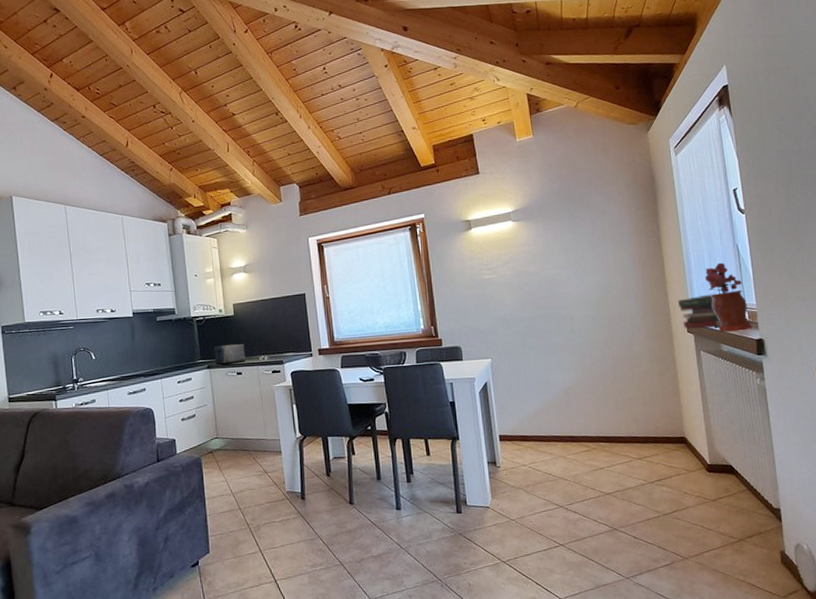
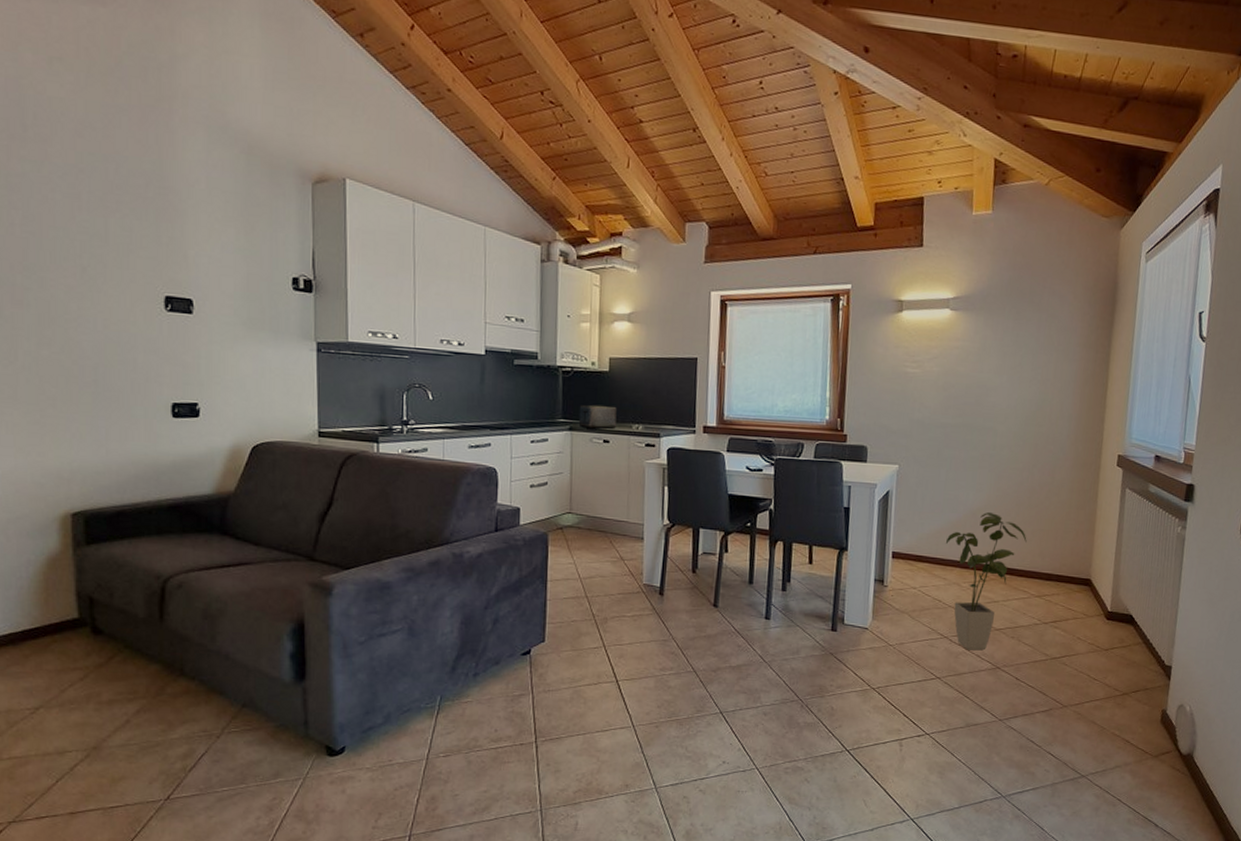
house plant: none [545,388,619,516] -> present [945,511,1027,651]
books: present [677,293,751,329] -> none [1113,426,1186,466]
potted flower: present [705,262,752,332] -> none [1147,393,1186,472]

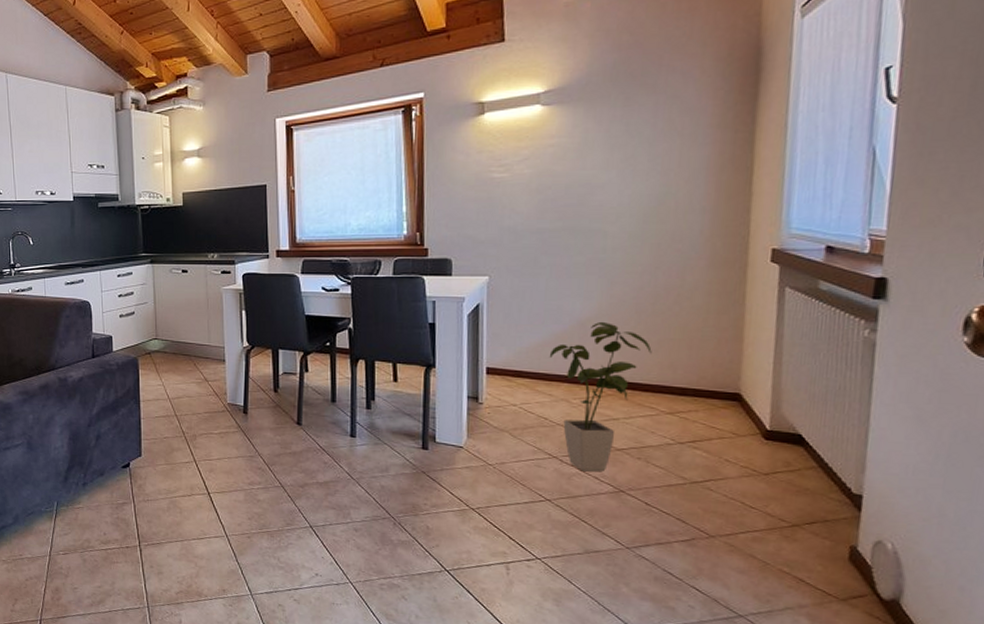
toaster: present [578,405,617,430] -> none [158,238,192,262]

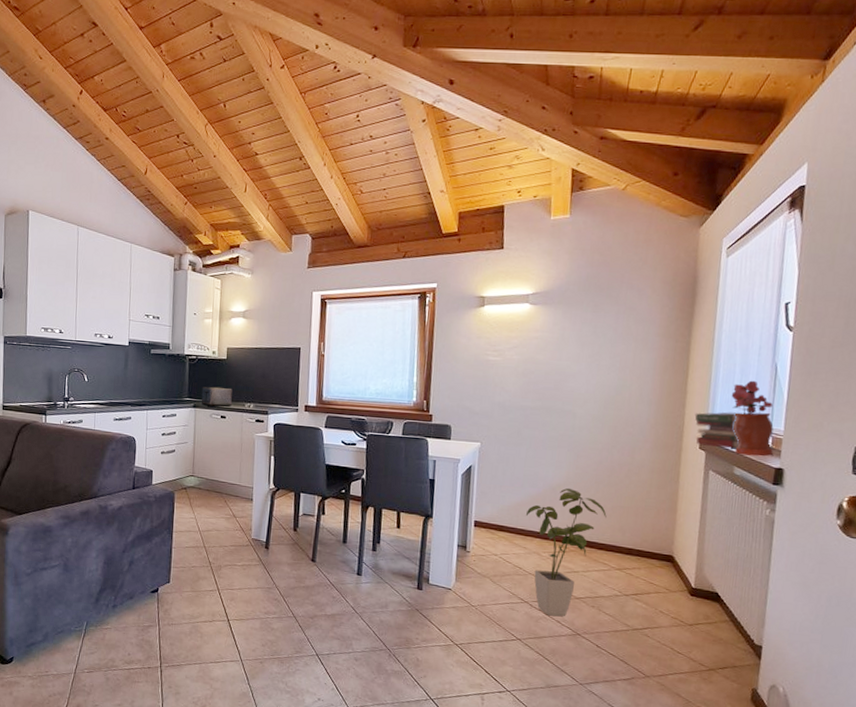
toaster: none [158,238,192,262] -> present [201,386,232,408]
books: none [763,213,873,259] -> present [694,411,774,449]
potted flower: none [812,171,874,265] -> present [731,380,774,456]

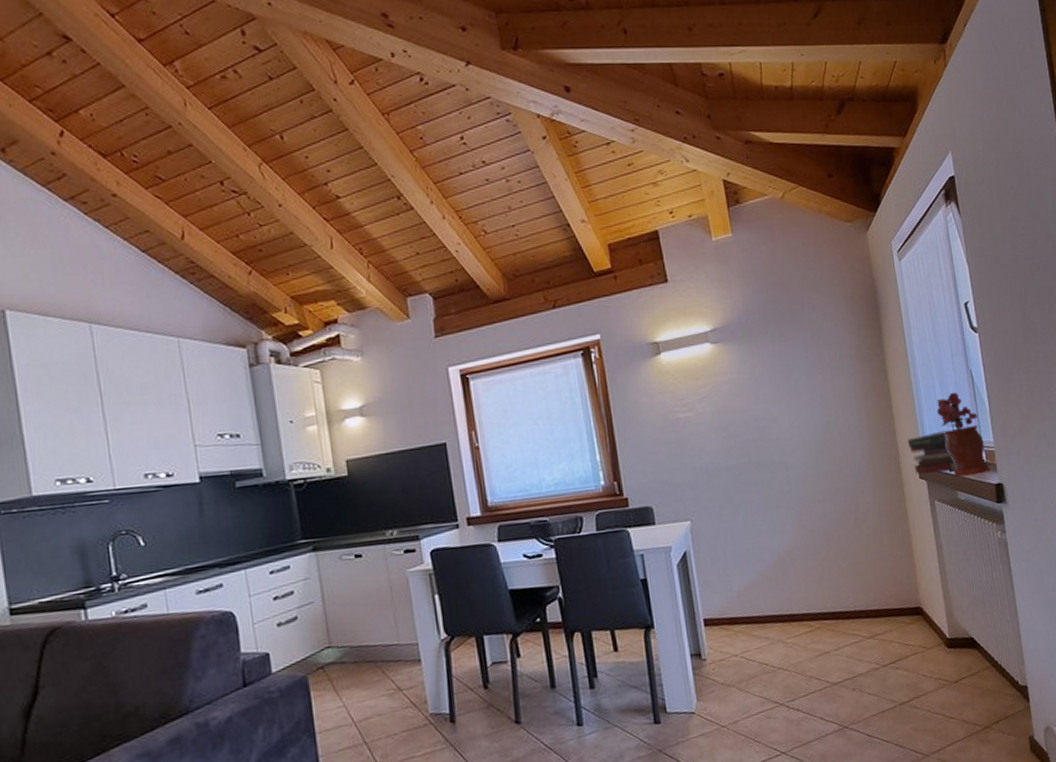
toaster: present [201,386,232,408] -> none [320,514,367,546]
house plant: present [525,488,607,617] -> none [758,553,845,714]

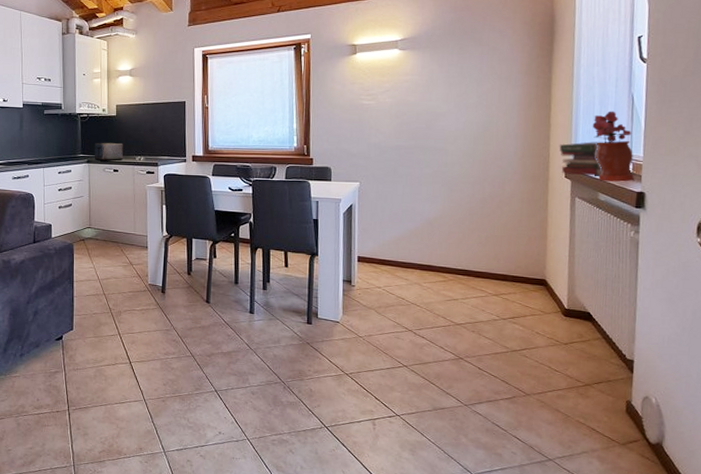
toaster: none [320,514,367,546] -> present [94,142,123,162]

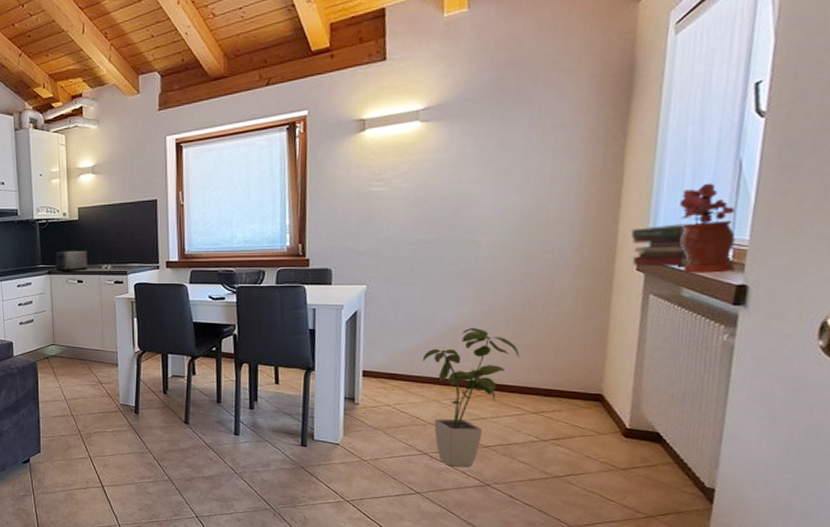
house plant: none [405,220,482,343] -> present [422,327,520,468]

